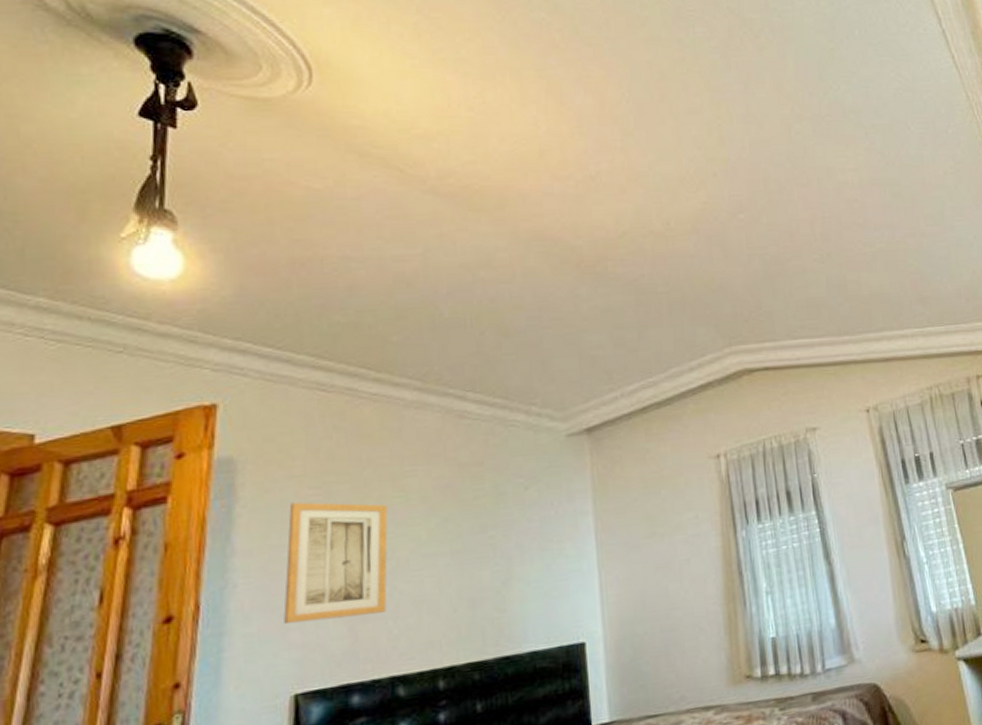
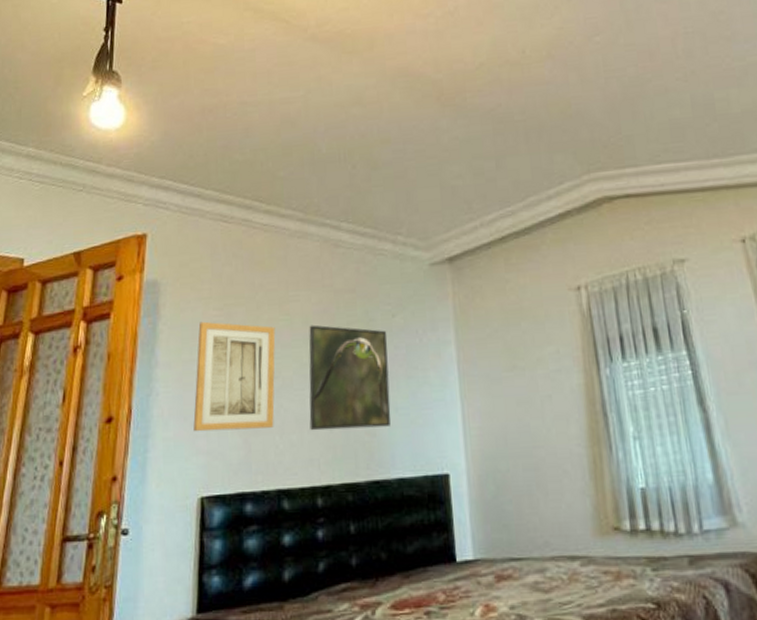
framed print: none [428,501,523,612] -> present [309,325,391,431]

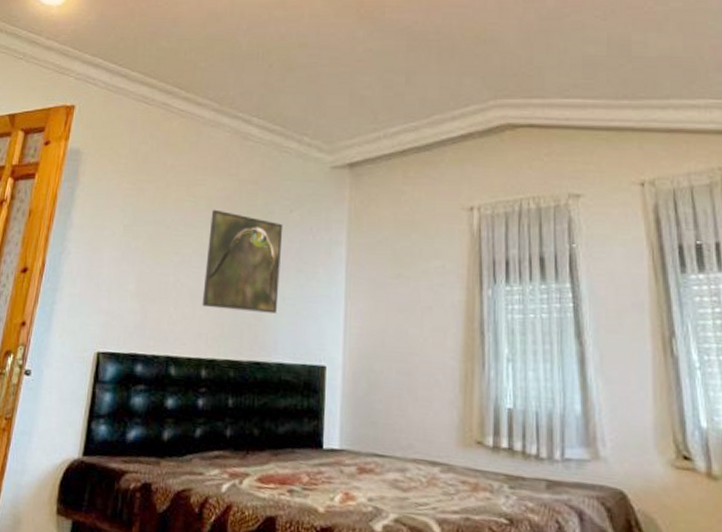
wall art: present [193,321,276,432] -> none [97,192,181,299]

